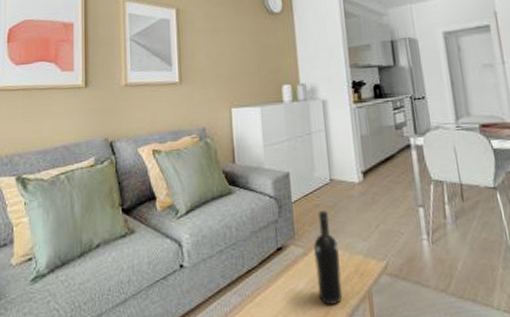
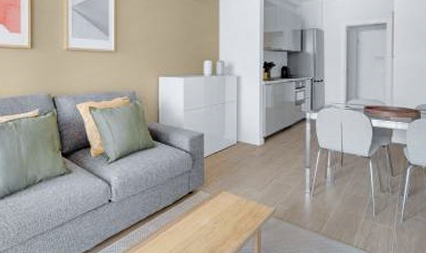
wine bottle: present [313,211,343,305] -> none [218,166,239,237]

